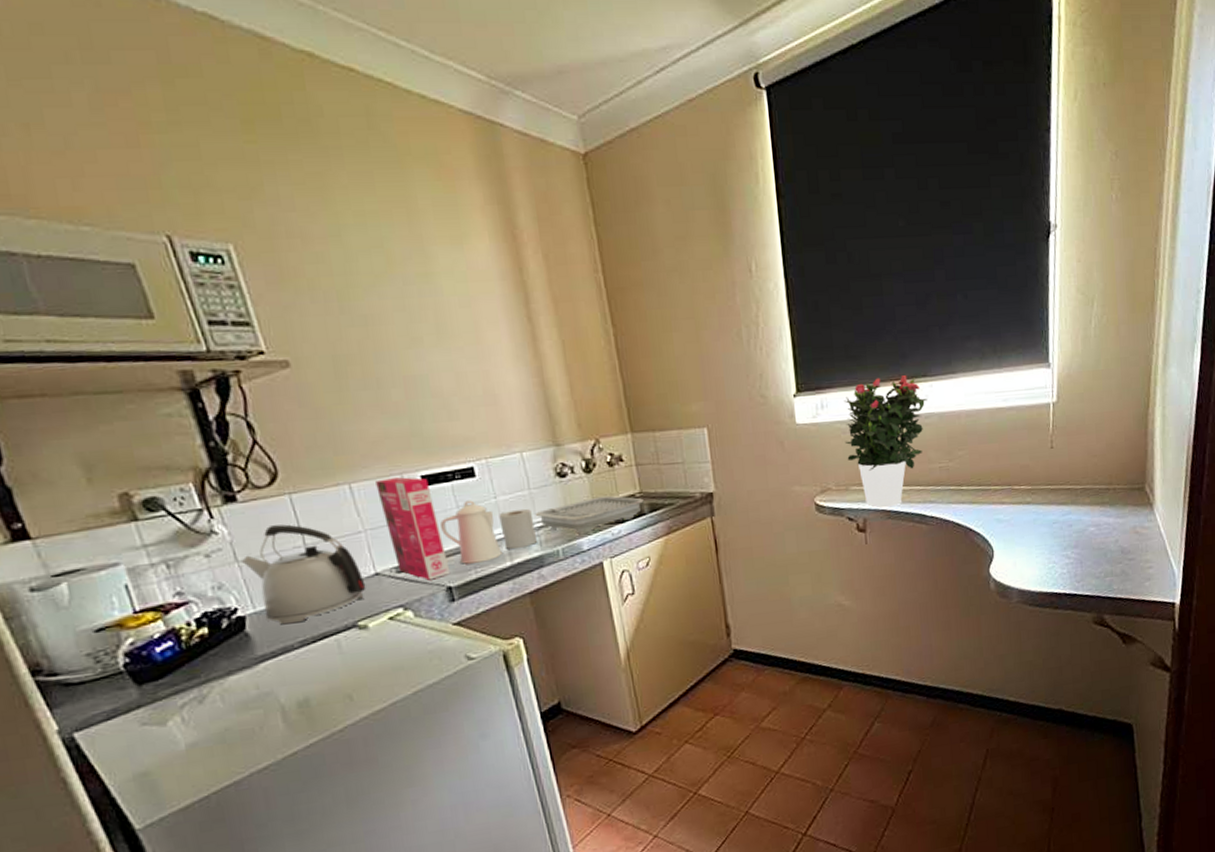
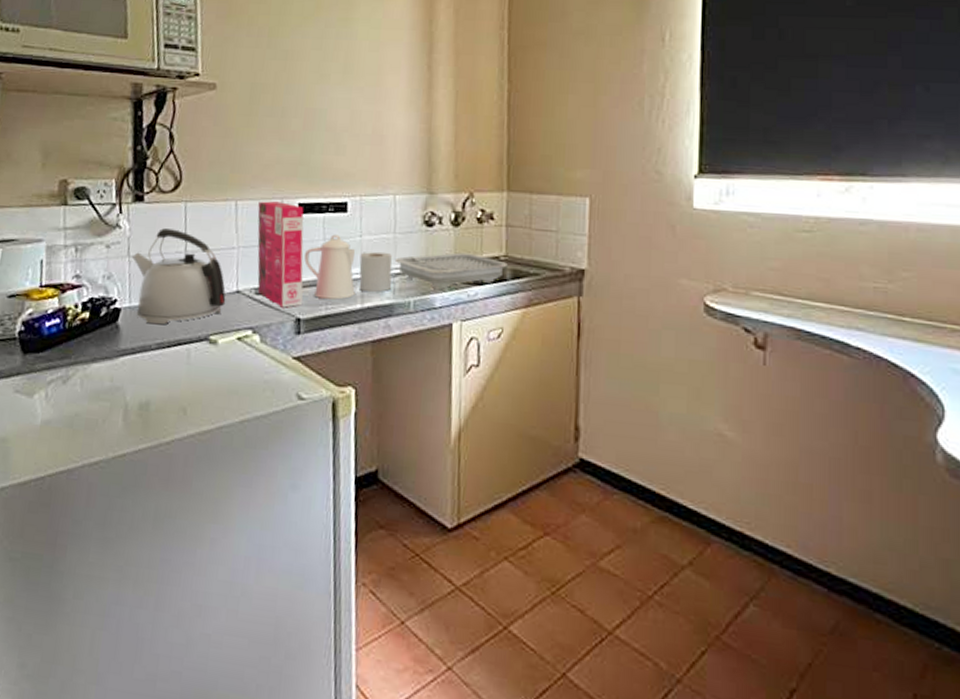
potted flower: present [843,375,927,508] -> none [750,169,864,326]

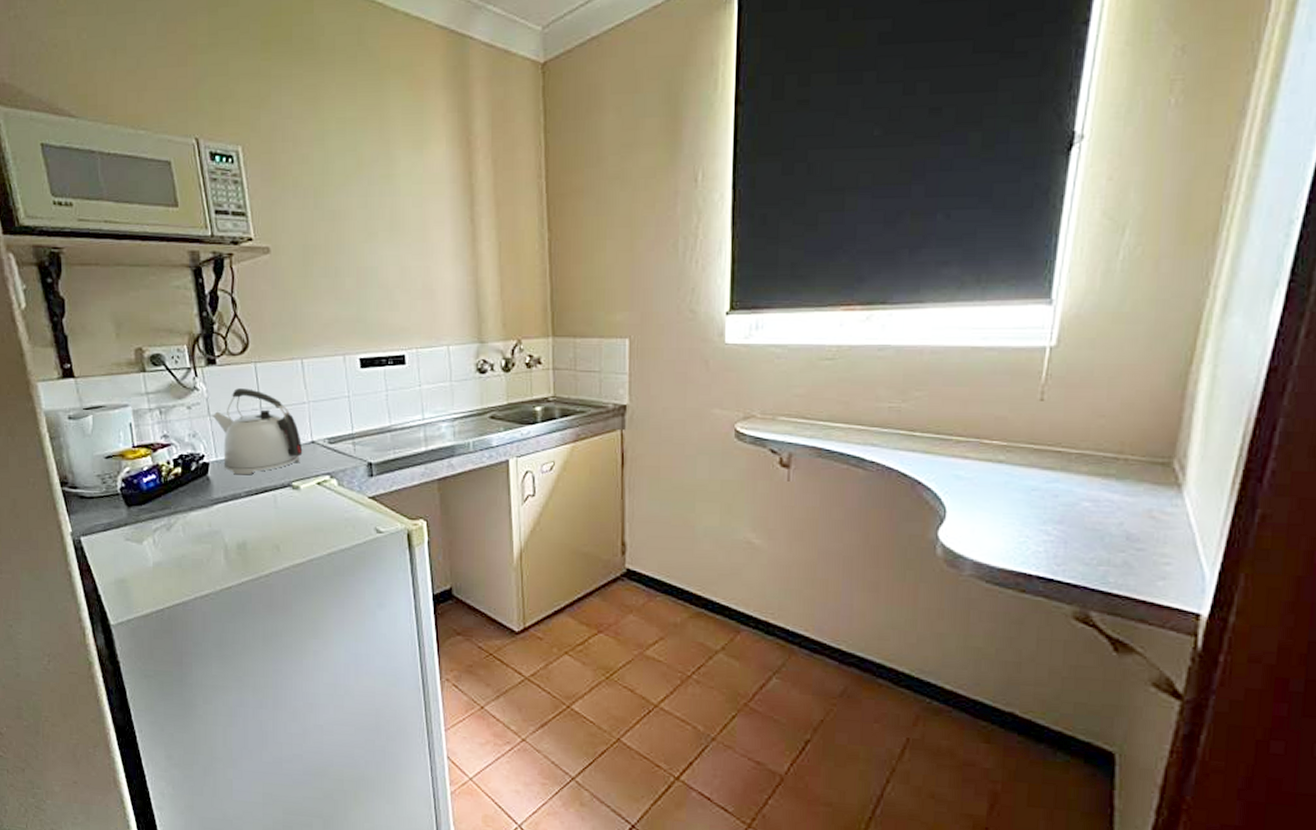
cereal box: present [257,201,304,308] -> none [323,358,373,454]
teapot: present [304,234,355,300] -> none [369,385,419,444]
paper towel roll: present [359,251,393,293] -> none [421,399,452,437]
dish rack: present [394,252,508,290] -> none [452,396,556,431]

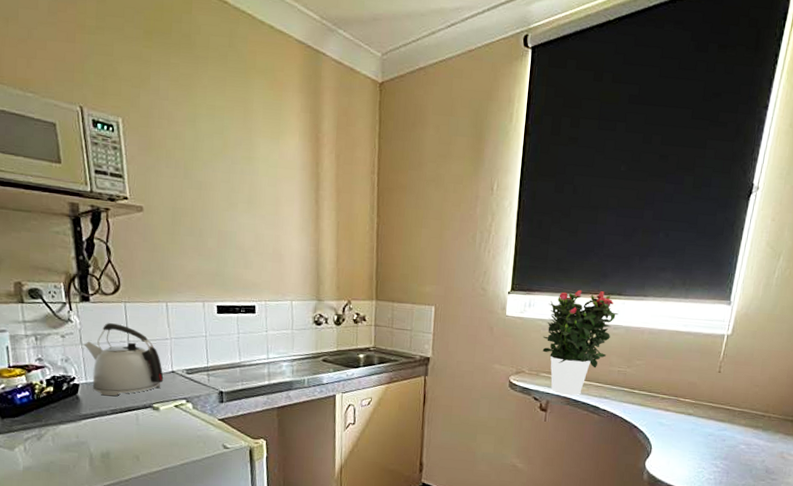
potted flower: none [777,301,883,445] -> present [542,289,618,396]

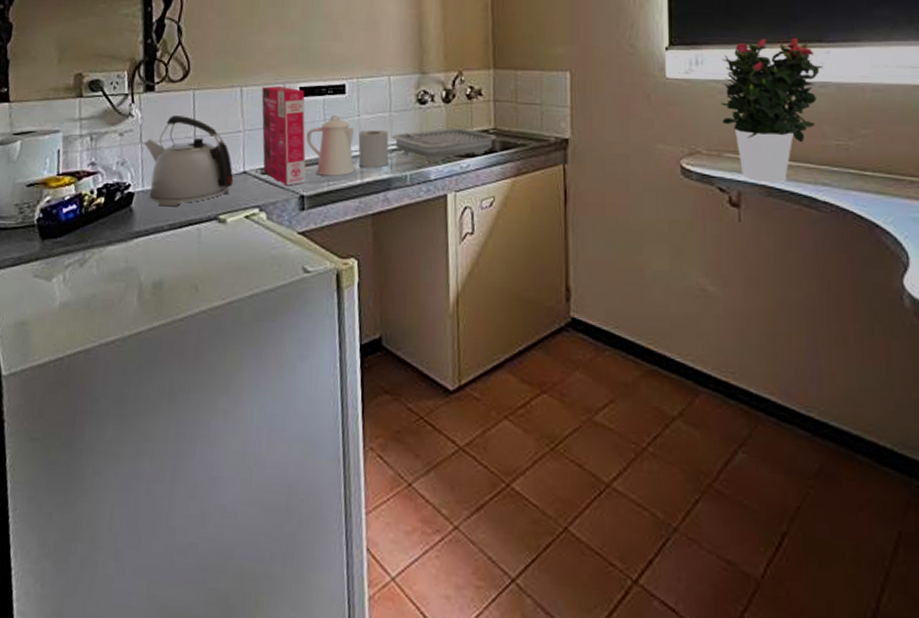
cereal box: none [184,303,224,384] -> present [261,86,307,186]
teapot: none [223,330,264,378] -> present [306,115,355,176]
paper towel roll: none [266,343,291,373] -> present [358,129,389,169]
dish rack: none [292,344,376,372] -> present [391,127,497,164]

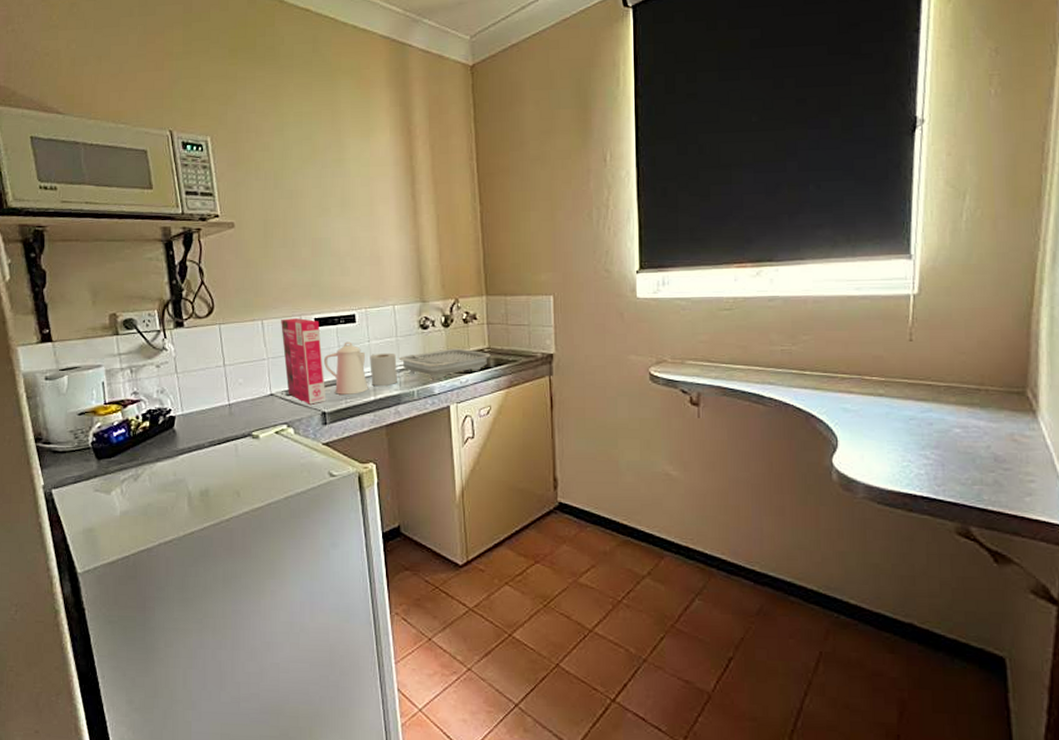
kettle: present [143,115,234,207] -> none [179,348,262,427]
potted flower: present [720,38,823,183] -> none [683,259,772,385]

